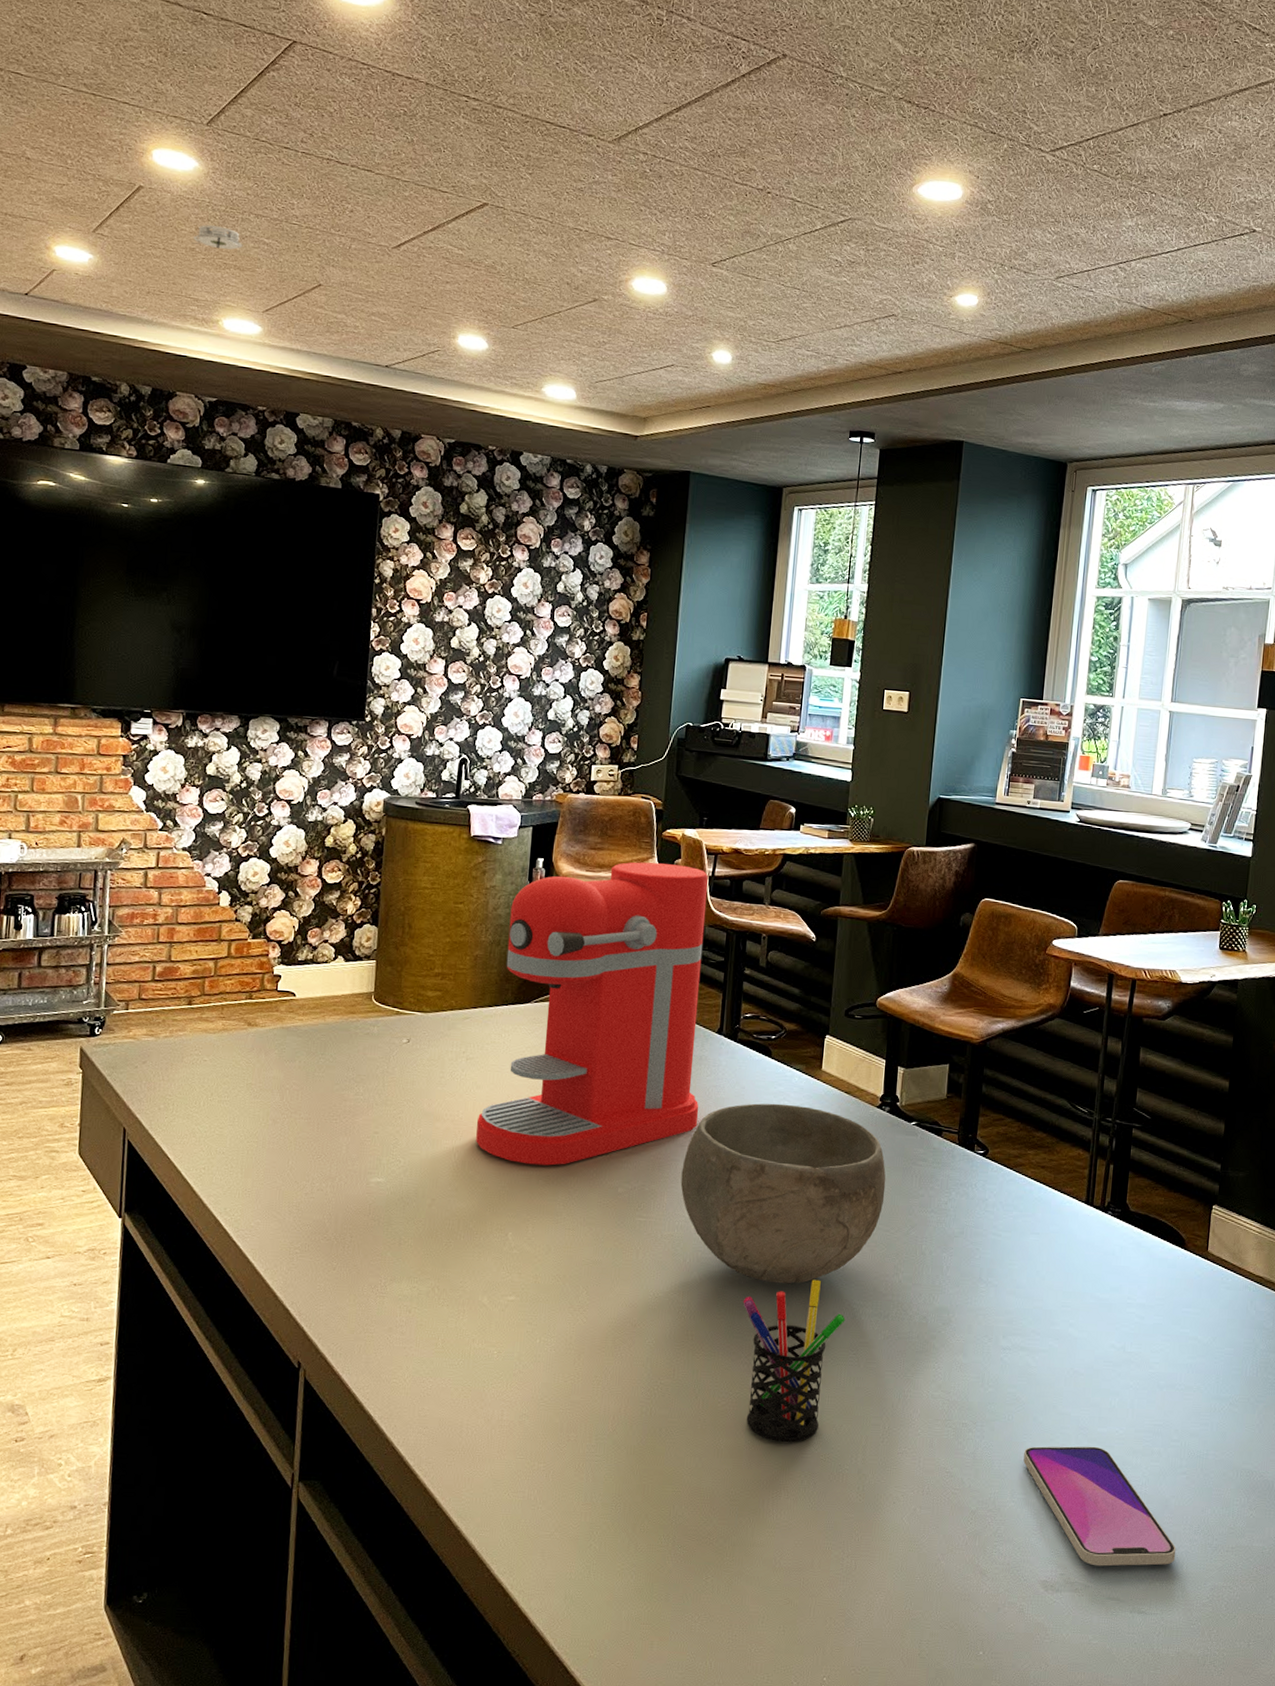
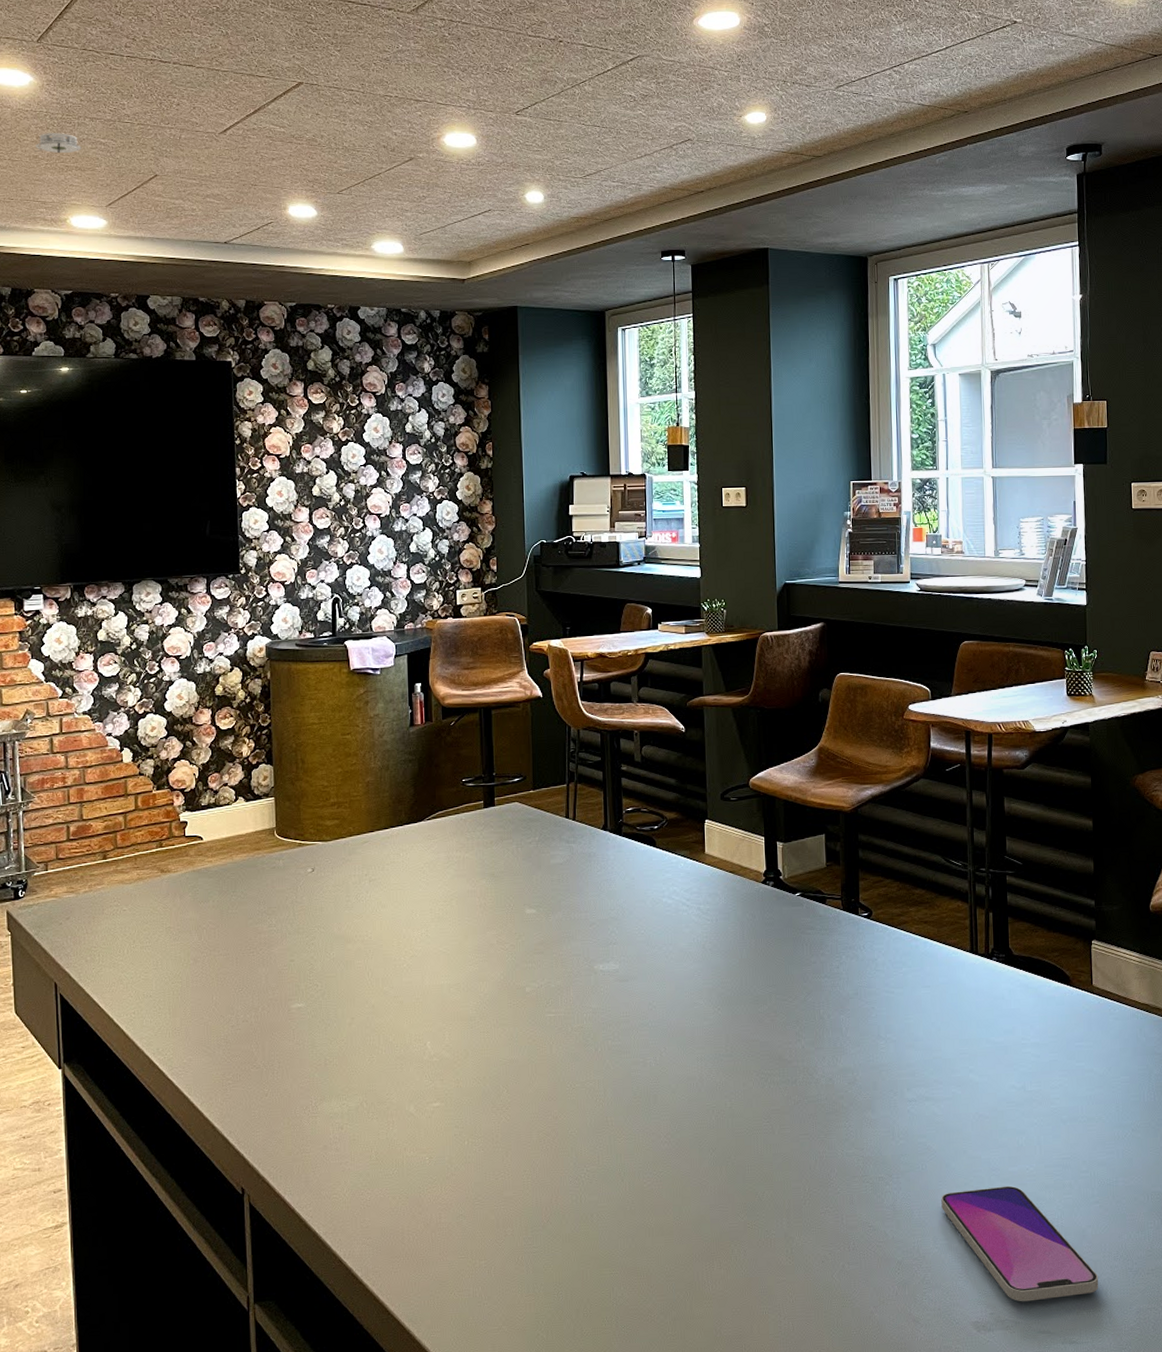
coffee maker: present [476,862,709,1166] -> none [386,674,594,975]
bowl: present [680,1103,886,1284] -> none [584,889,779,1063]
pen holder: present [743,1279,845,1443] -> none [656,1054,755,1216]

